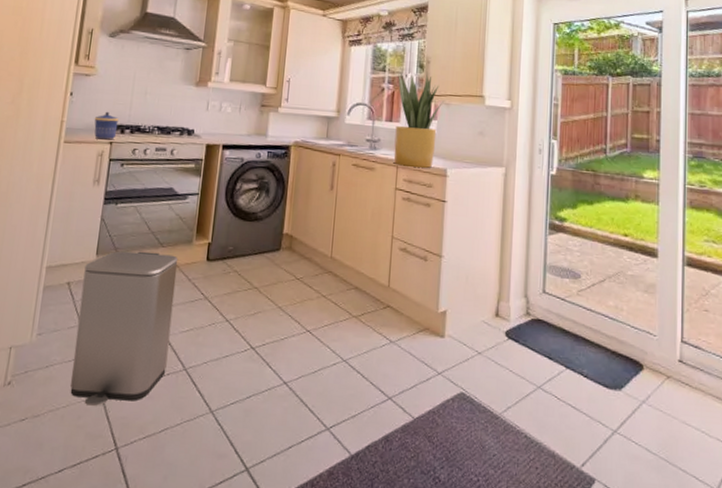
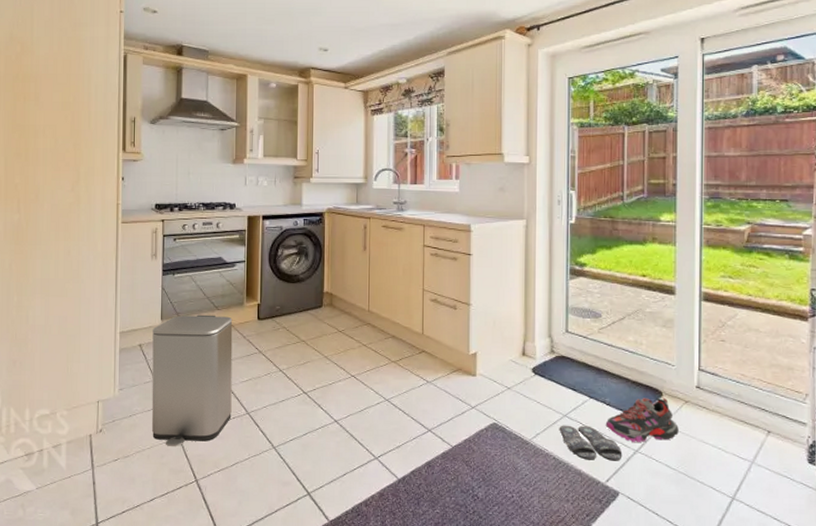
decorative jar: present [94,111,119,140] -> none [145,192,167,218]
planter: present [393,71,445,169] -> none [420,134,466,226]
slippers: none [532,398,600,443] -> present [559,425,623,461]
athletic shoe: none [582,370,660,422] -> present [605,397,679,443]

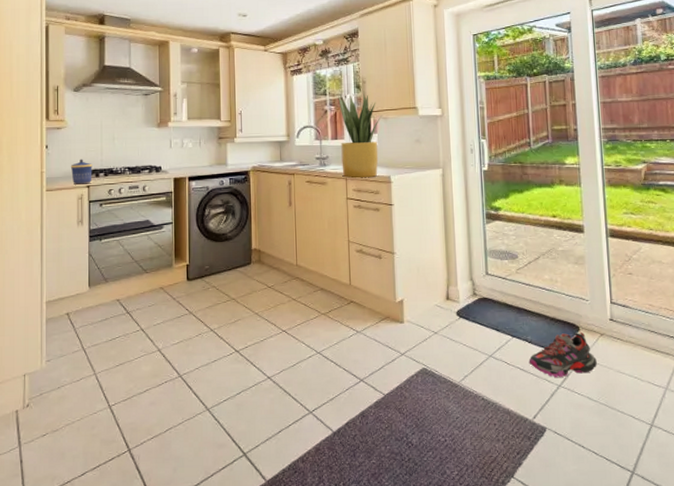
decorative jar: none [145,192,167,218] -> present [70,159,92,185]
pedal bin: present [151,314,233,447] -> none [80,278,164,417]
planter: none [420,134,466,226] -> present [338,91,383,179]
slippers: present [559,425,623,461] -> none [485,364,547,398]

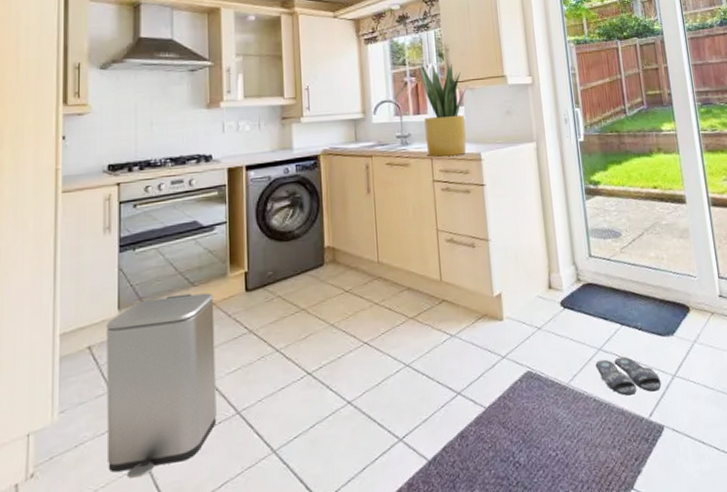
decorative jar: present [70,159,92,185] -> none [95,150,124,183]
pedal bin: none [80,278,164,417] -> present [106,292,217,480]
slippers: none [485,364,547,398] -> present [595,356,662,396]
athletic shoe: present [528,331,597,378] -> none [640,312,711,367]

